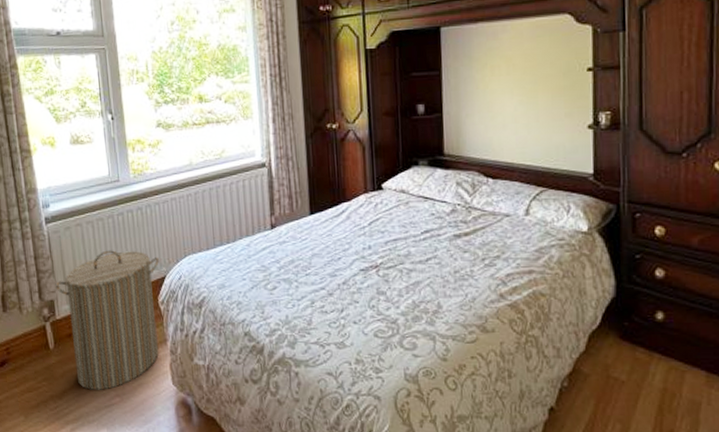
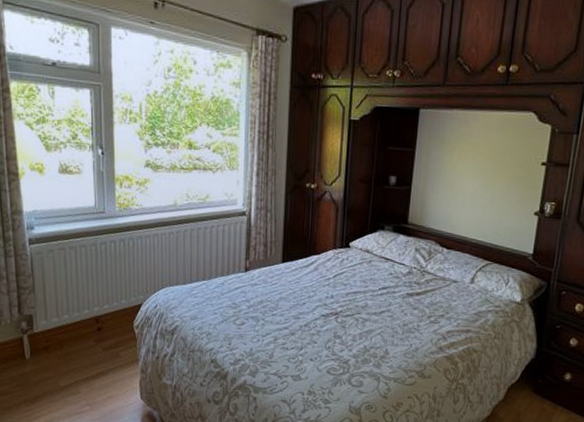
laundry hamper: present [55,250,159,390] -> none [35,275,137,399]

